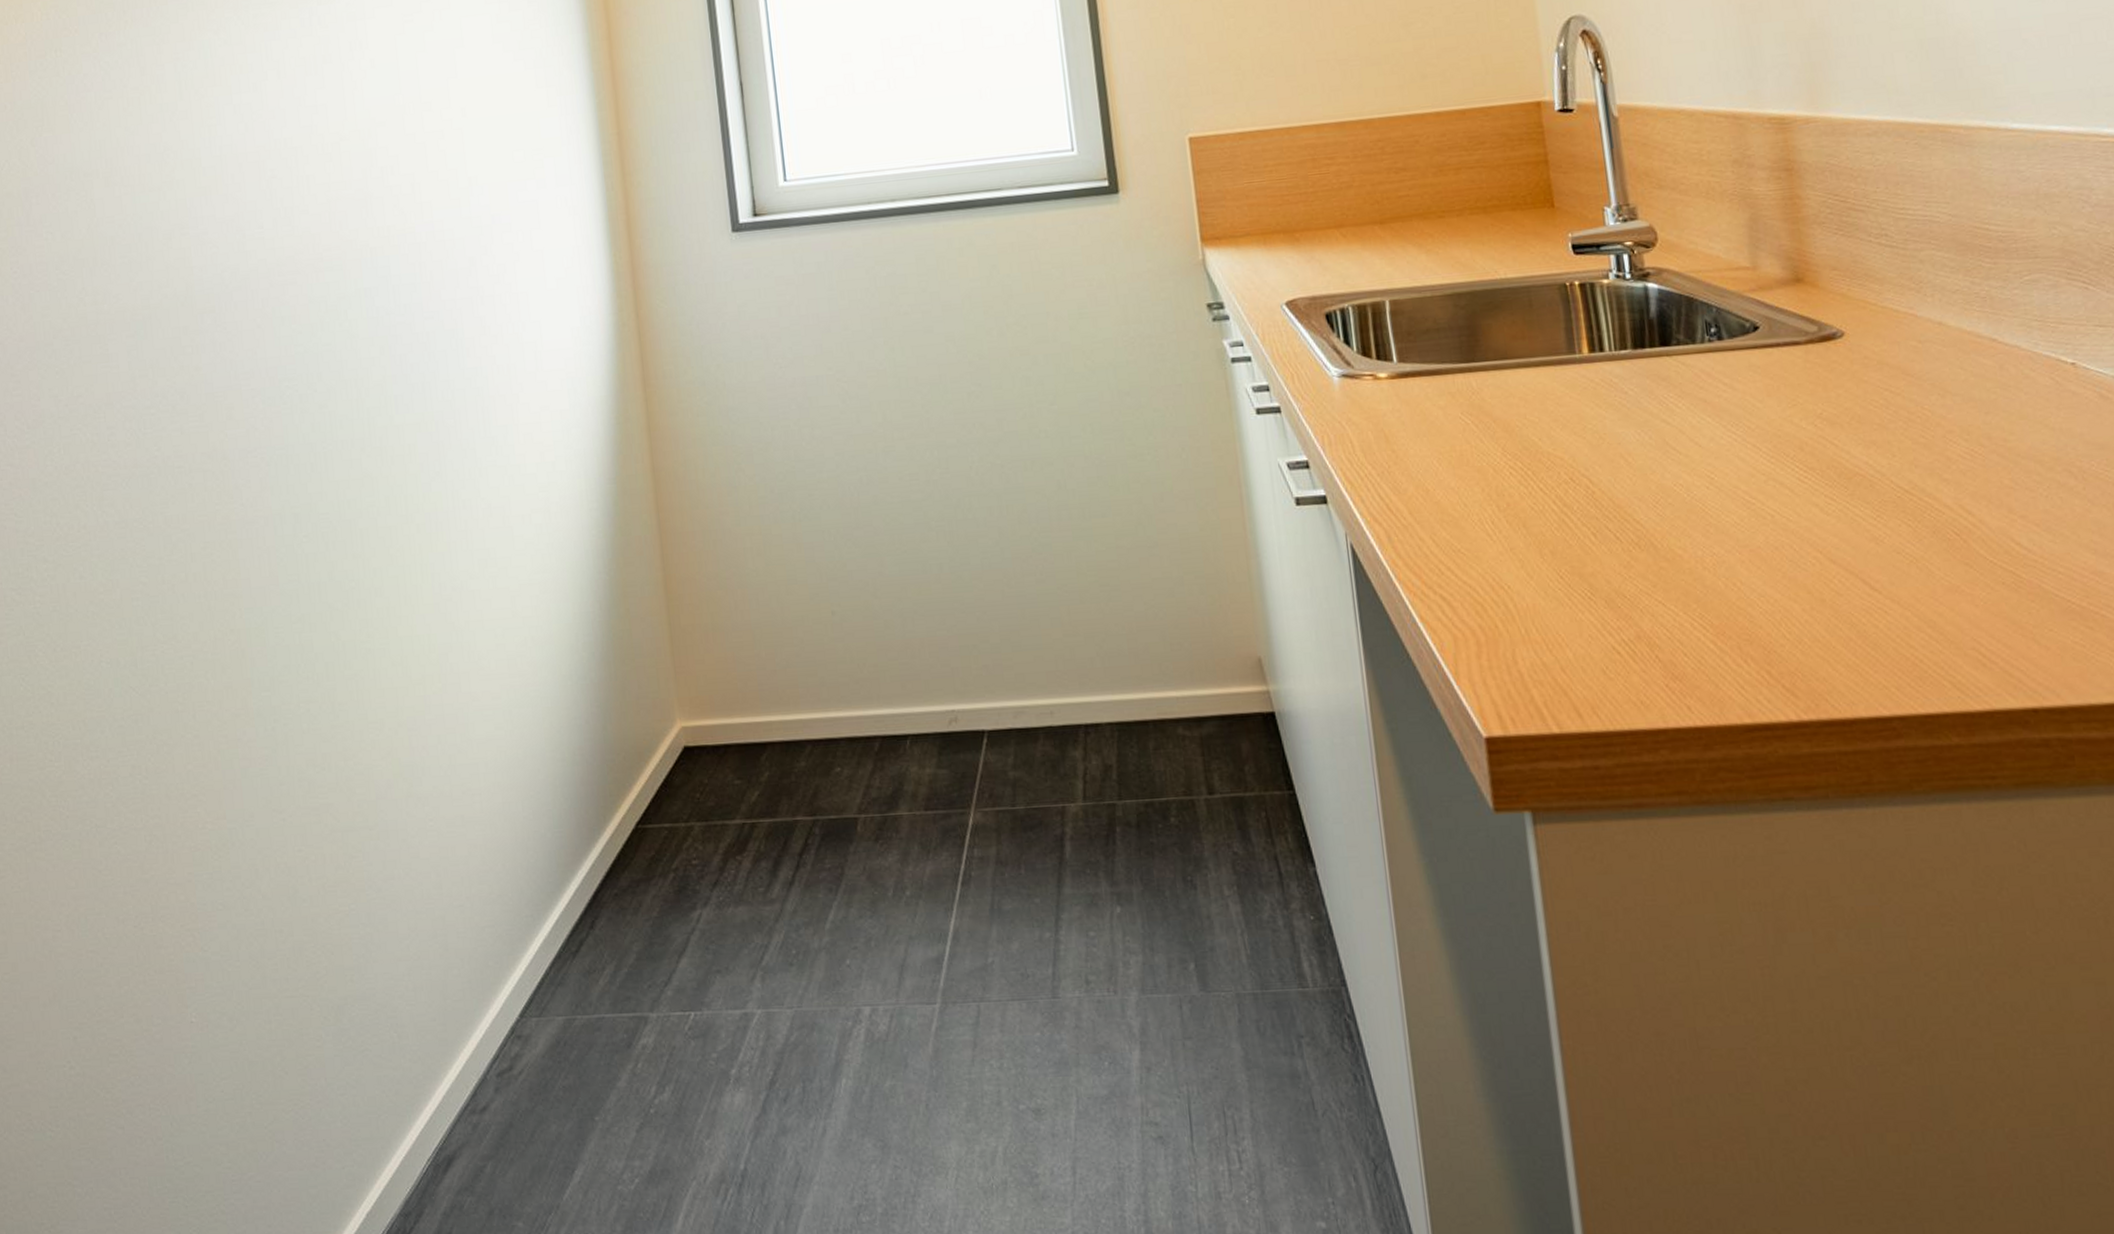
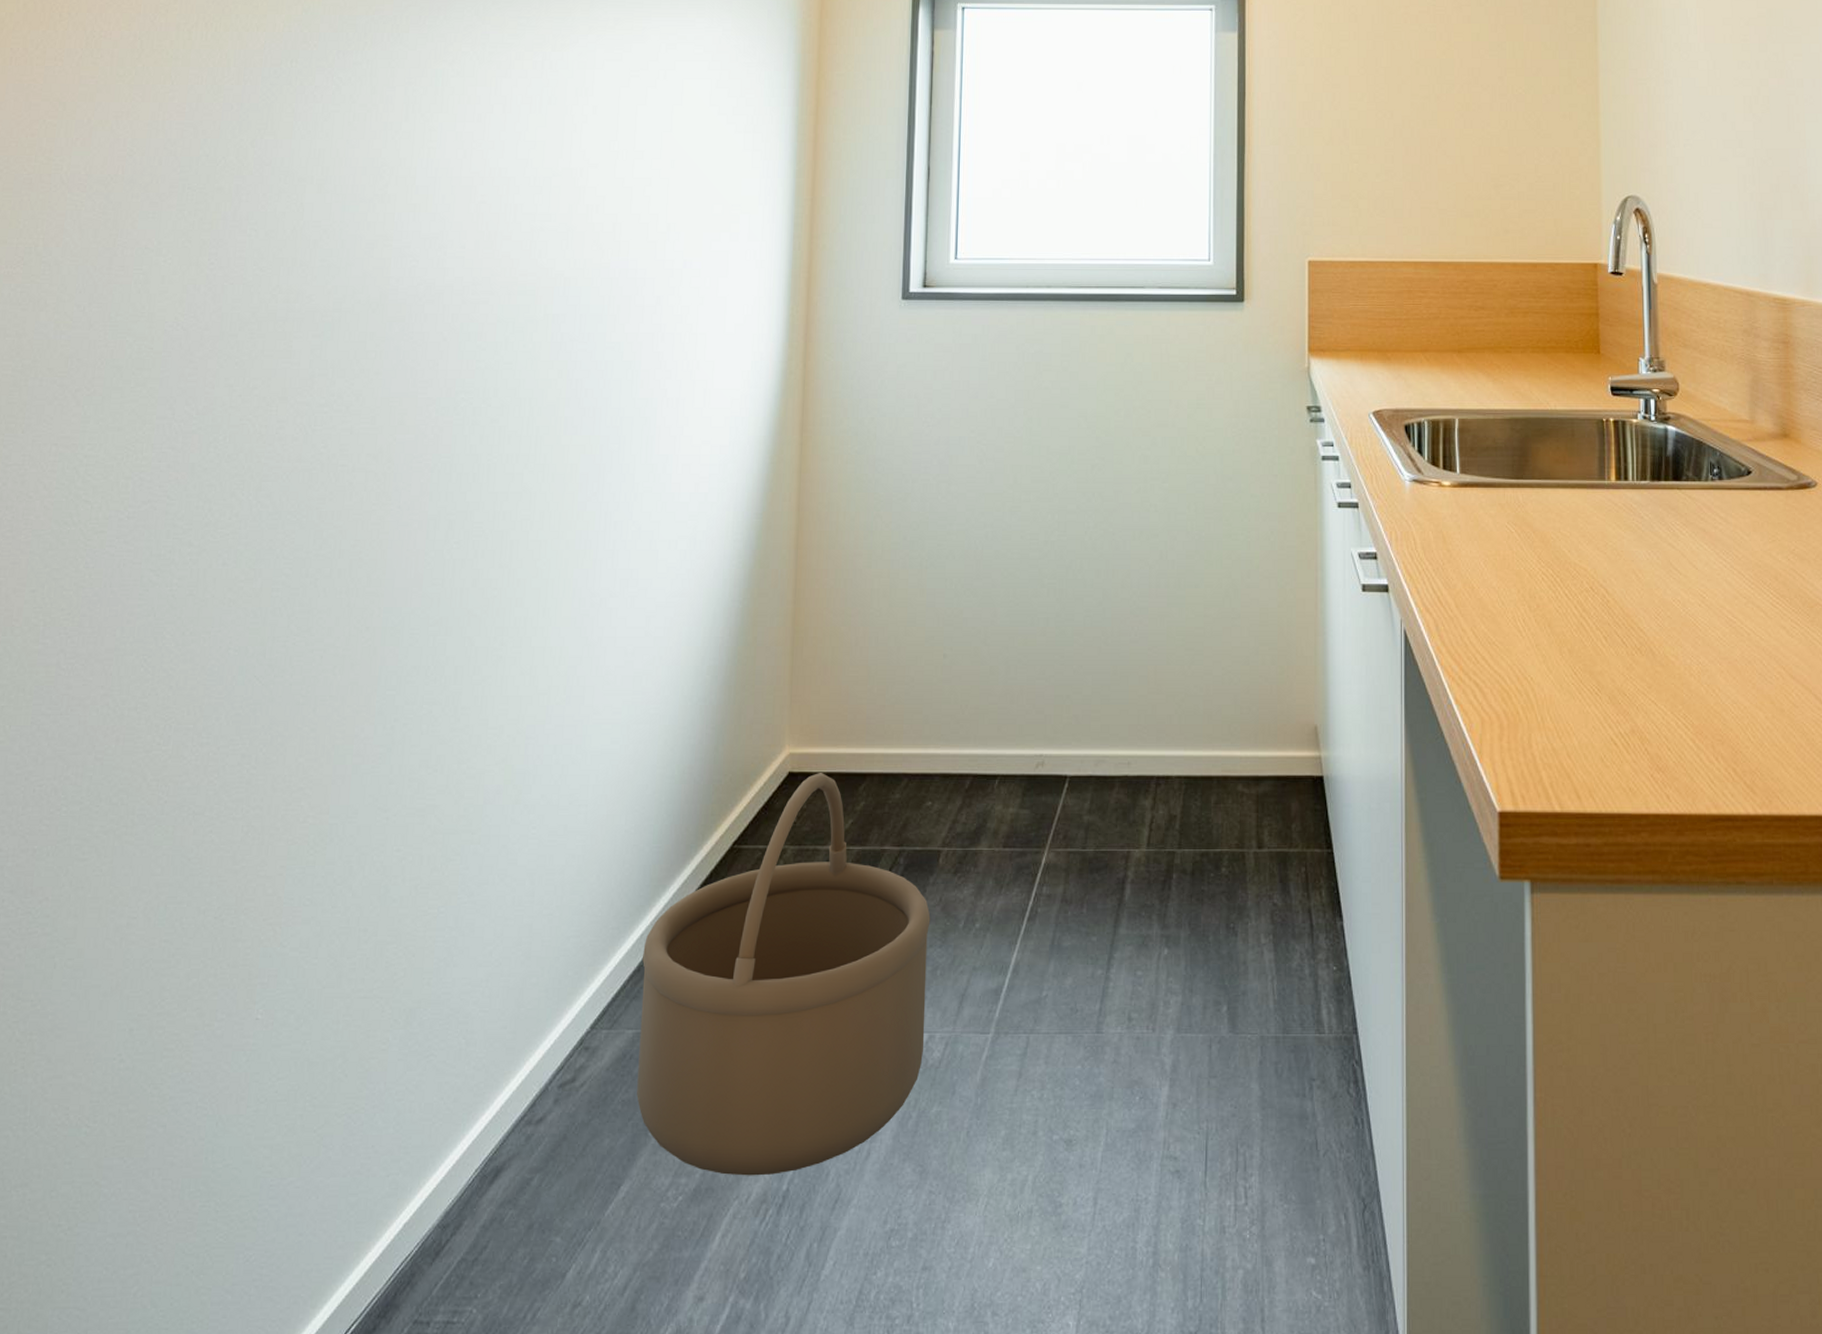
basket: none [560,745,869,1157] -> present [637,773,931,1176]

